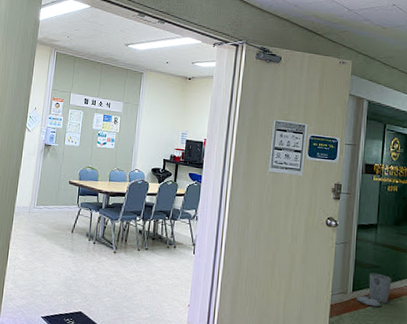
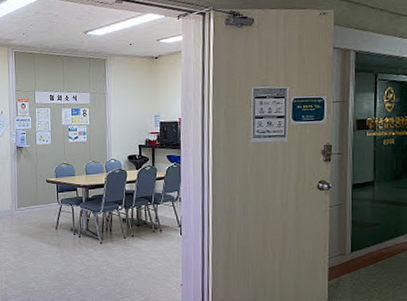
trash can: present [357,272,392,308] -> none [356,231,394,265]

